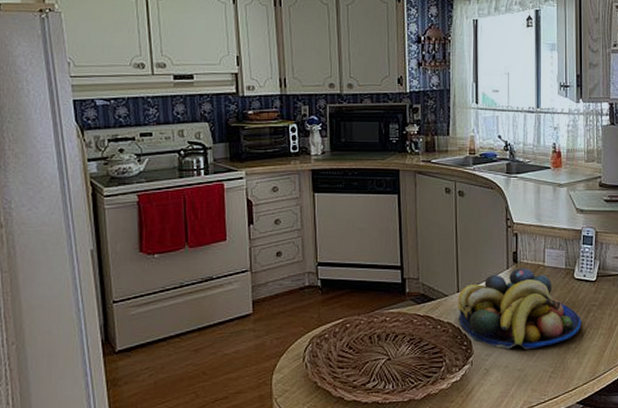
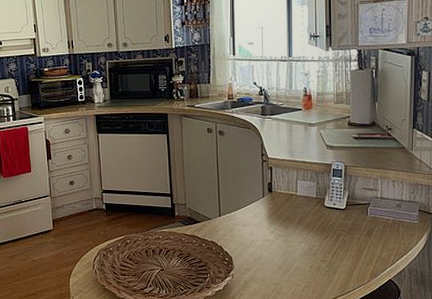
fruit bowl: present [458,268,582,350] -> none [220,197,332,267]

